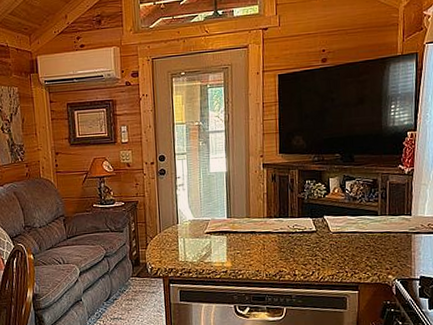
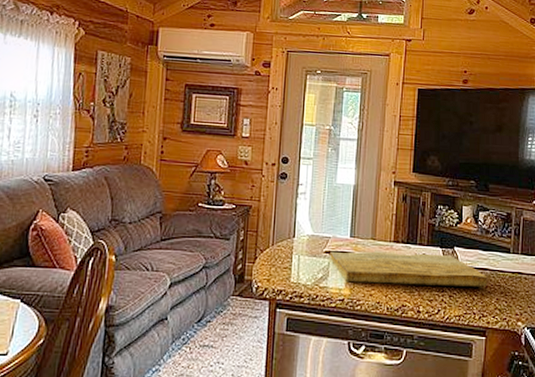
cutting board: none [211,224,358,257] -> present [330,251,488,287]

